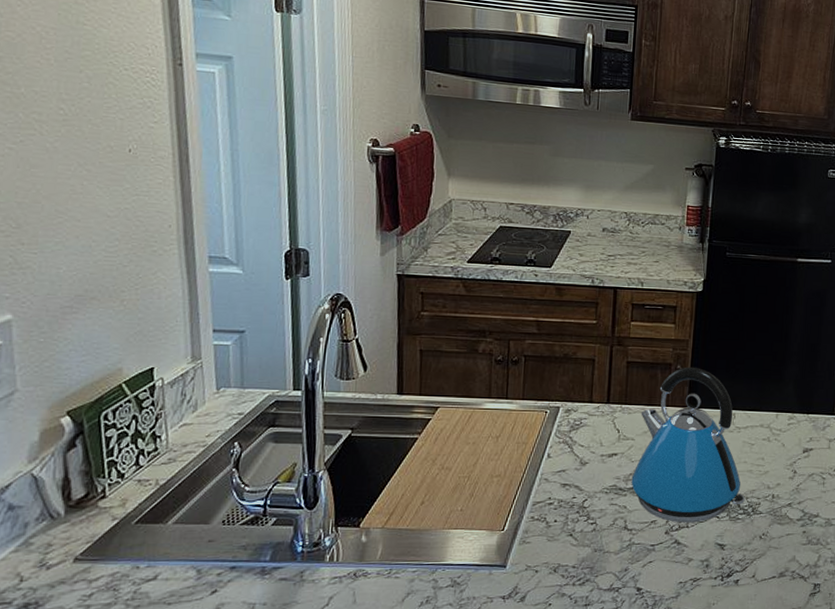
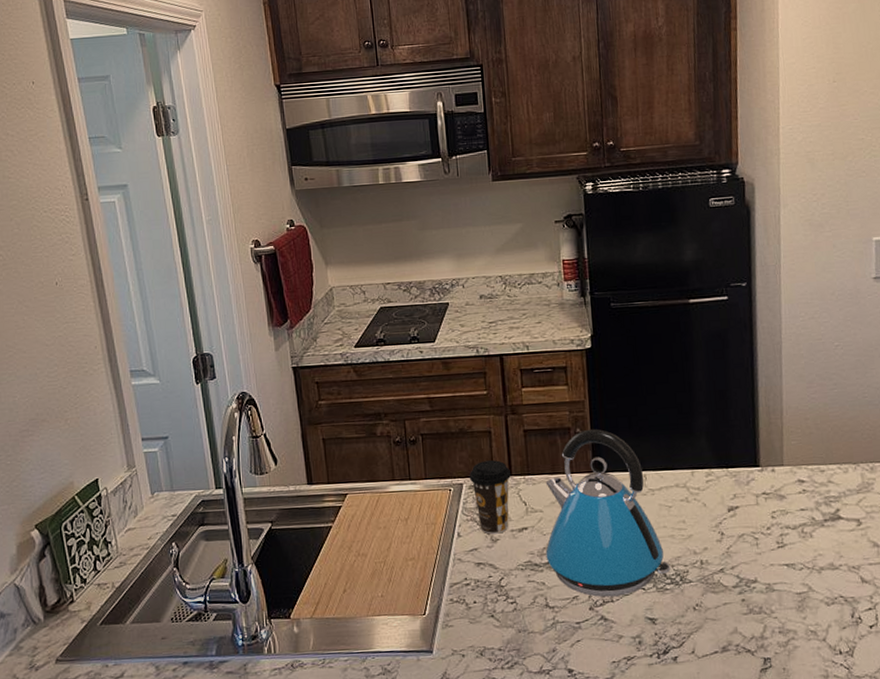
coffee cup: none [567,387,608,458] -> present [469,460,511,535]

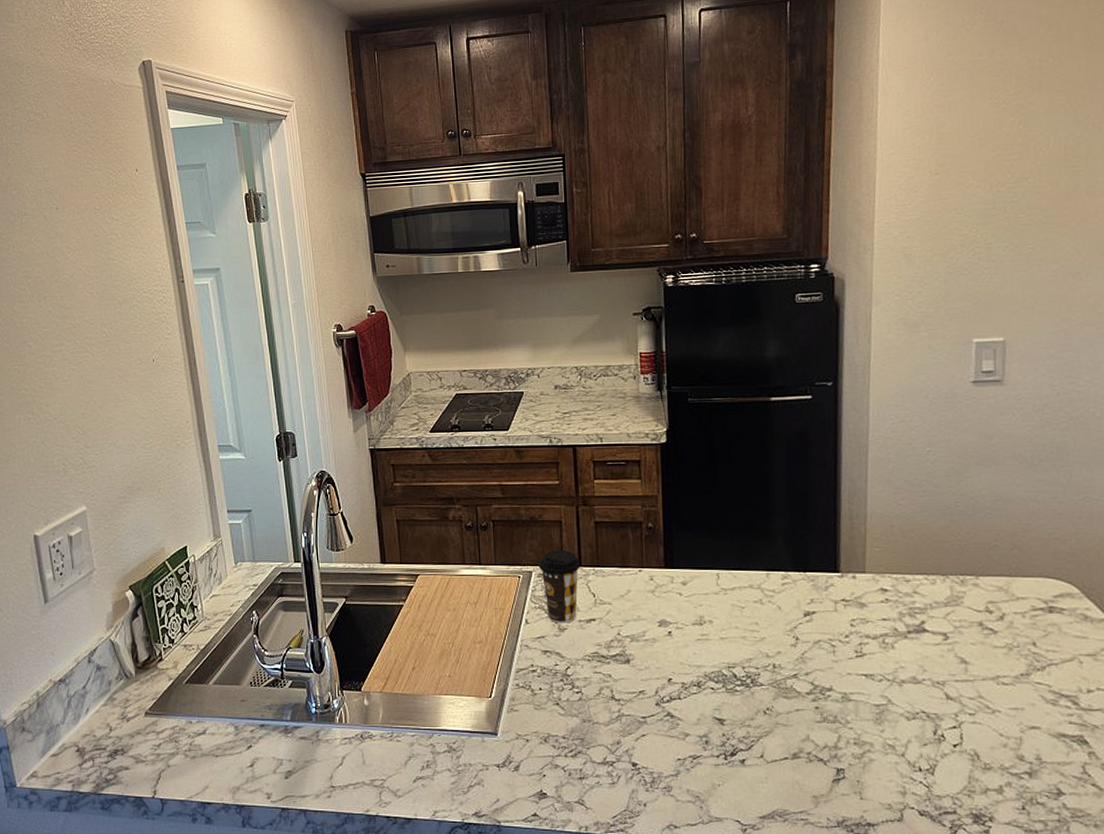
kettle: present [545,428,671,597] -> none [613,524,742,694]

